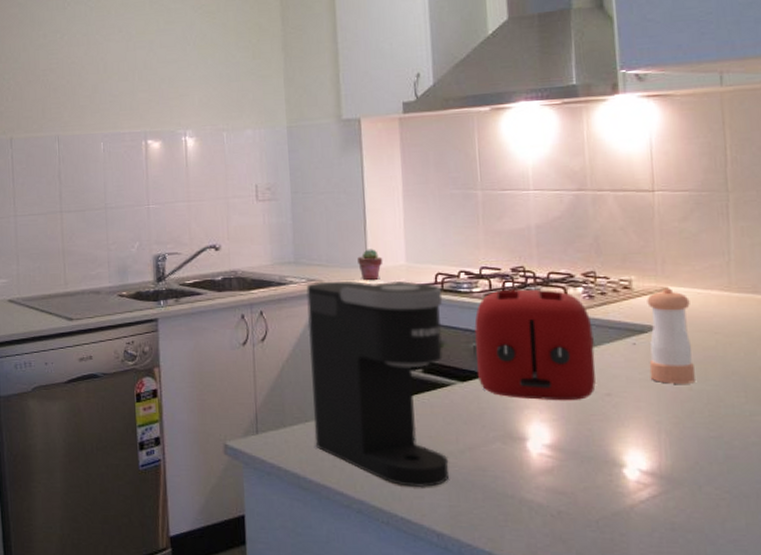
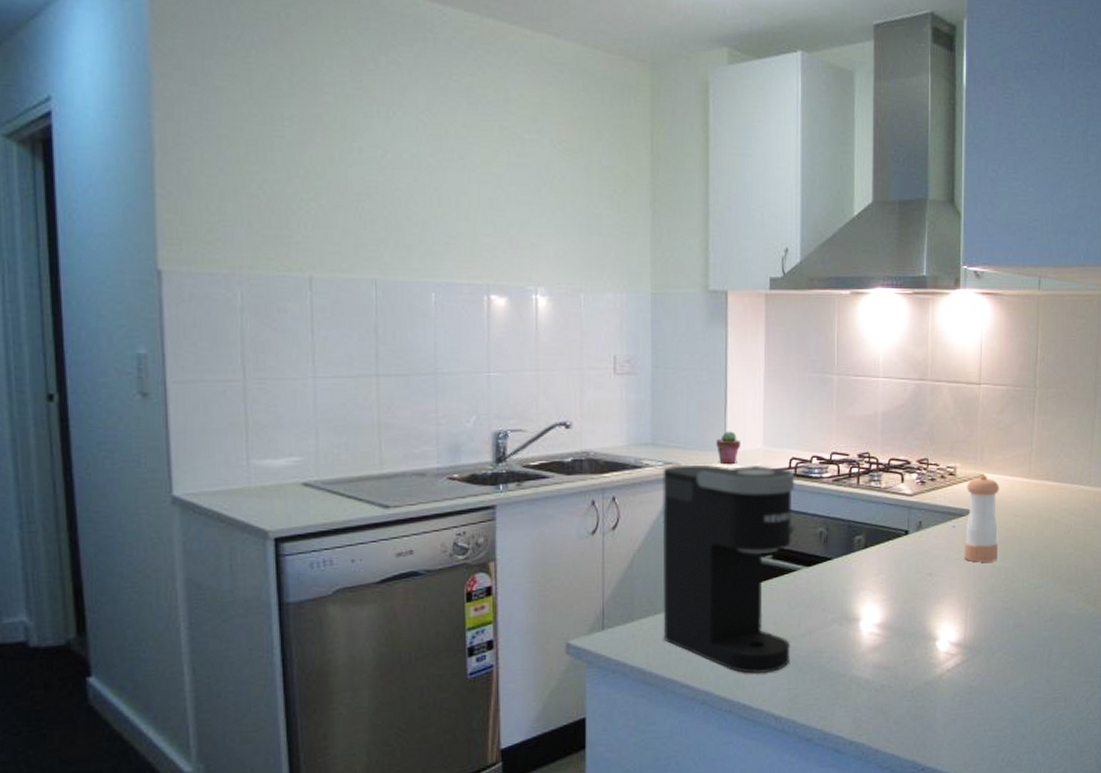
toaster: present [474,289,596,401] -> none [821,474,922,582]

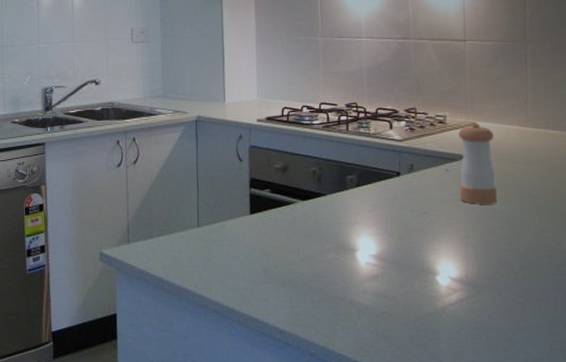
coffee maker: present [662,464,795,674] -> none [173,112,291,292]
potted succulent: present [716,431,741,464] -> none [217,85,238,112]

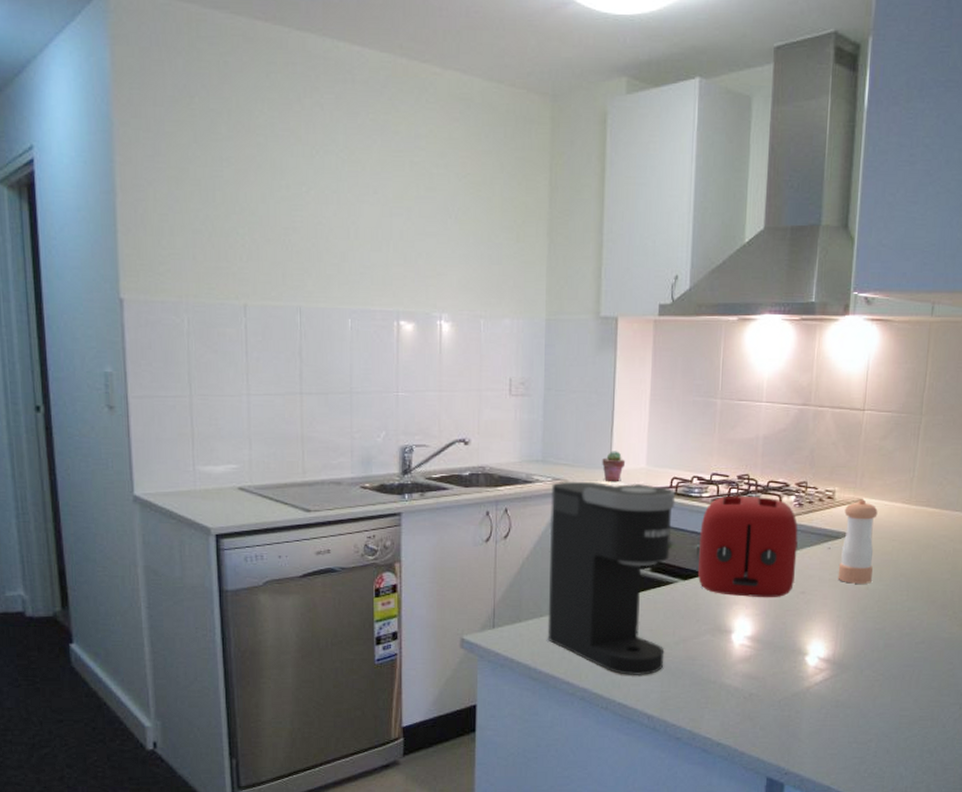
coffee maker: none [173,112,291,292] -> present [547,481,676,676]
potted succulent: none [217,85,238,112] -> present [602,451,626,481]
toaster: none [314,122,415,218] -> present [697,495,798,598]

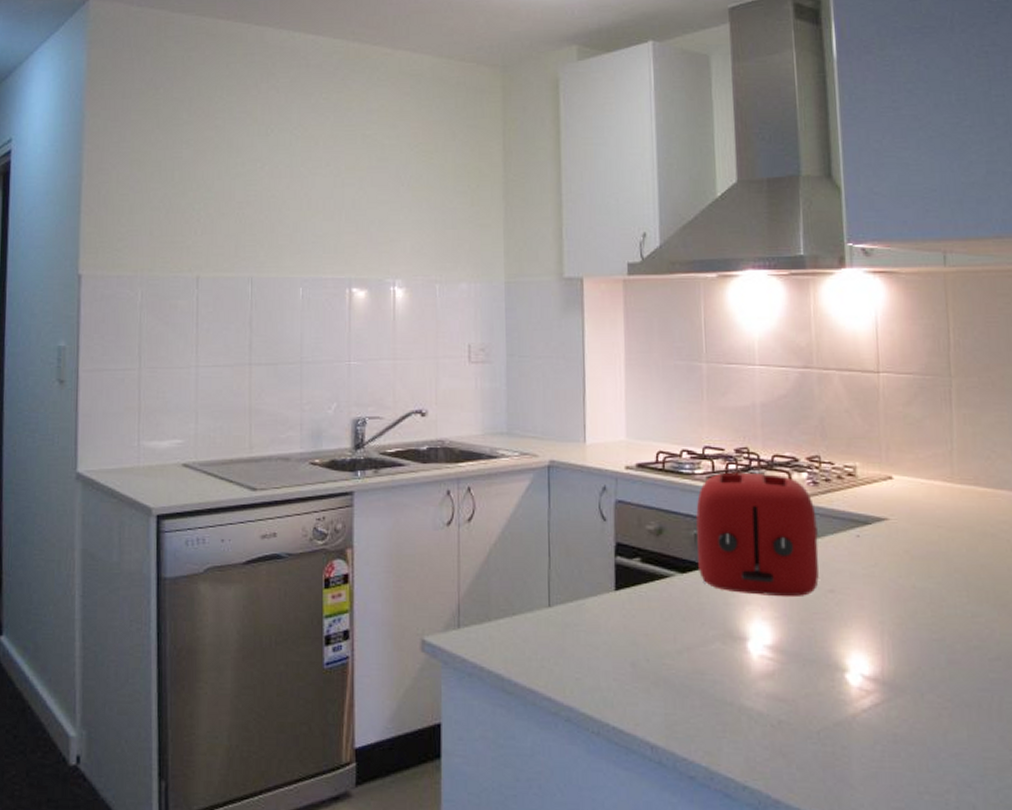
coffee maker: present [547,481,676,676] -> none [519,455,666,694]
potted succulent: present [602,451,626,481] -> none [575,421,602,456]
pepper shaker: present [838,499,878,584] -> none [871,476,918,581]

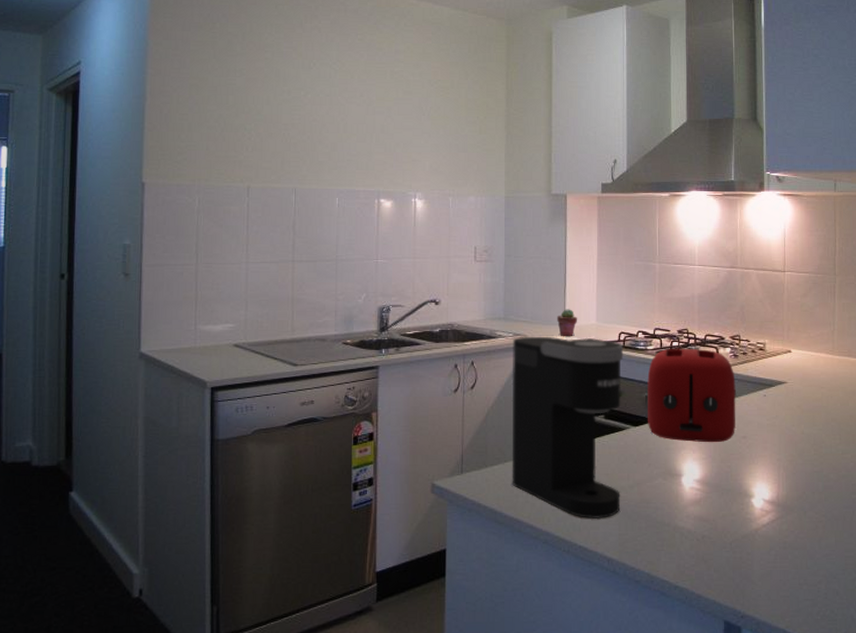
coffee maker: none [519,455,666,694] -> present [512,336,624,520]
potted succulent: none [575,421,602,456] -> present [557,309,578,336]

